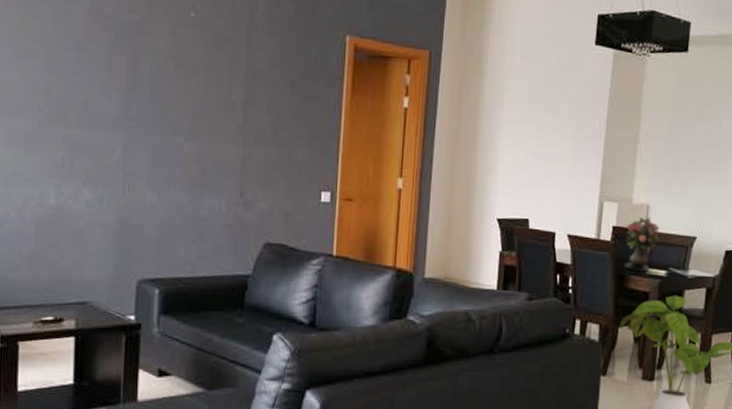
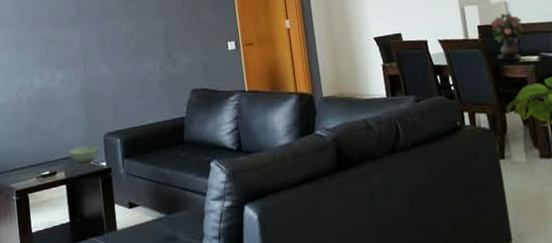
bowl: none [85,292,129,317] -> present [69,145,99,167]

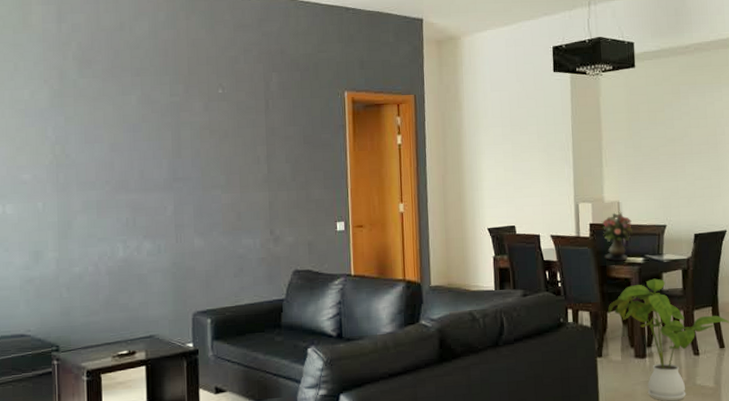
bowl: present [69,145,99,167] -> none [152,325,187,347]

